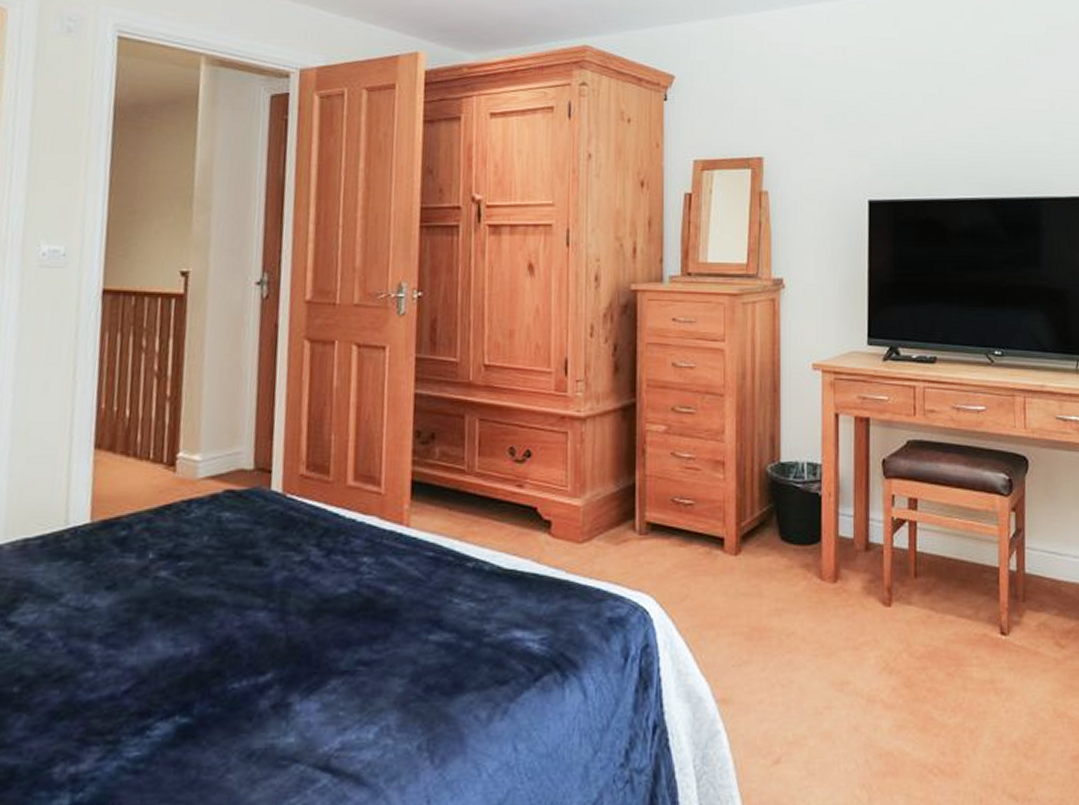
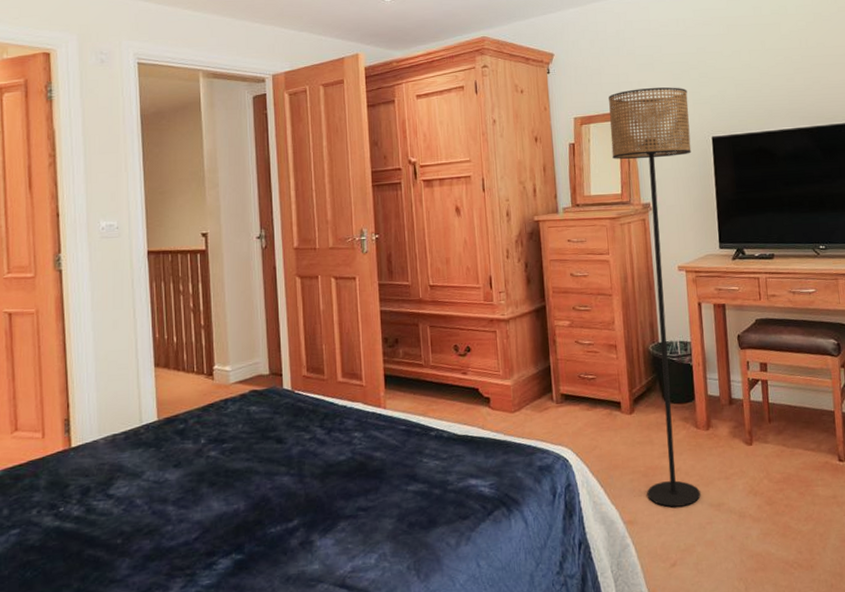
floor lamp: none [739,130,842,684] -> present [608,87,701,508]

